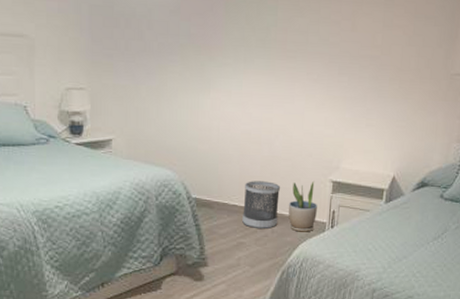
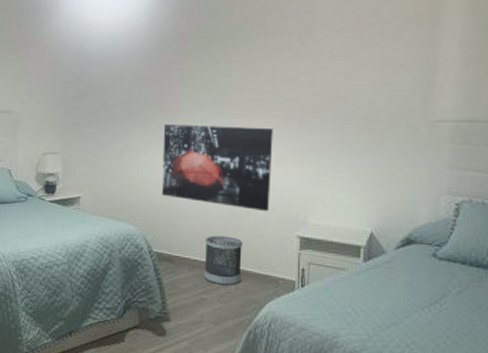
wall art: none [202,62,314,157] -> present [162,124,273,212]
potted plant: present [288,181,317,232] -> none [252,236,284,291]

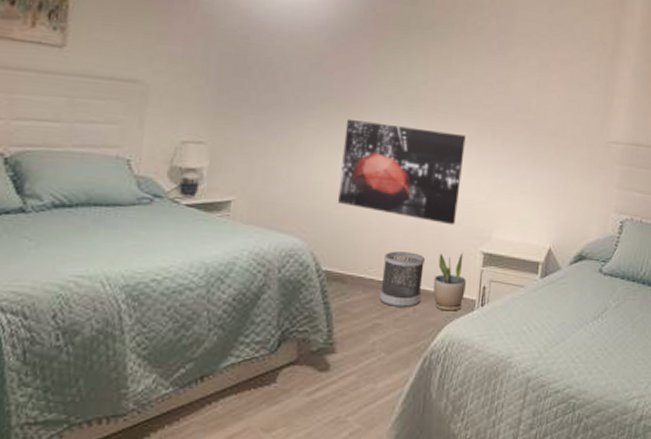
potted plant: none [252,236,284,291] -> present [433,252,466,311]

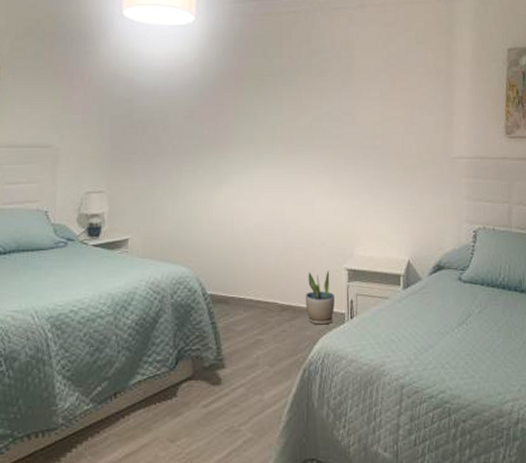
wall art: present [338,118,466,225] -> none [216,160,322,246]
wastebasket: present [380,251,426,308] -> none [259,273,297,324]

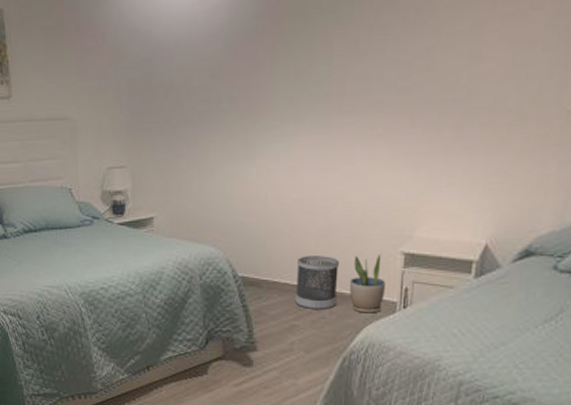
wastebasket: none [259,273,297,324] -> present [295,256,340,310]

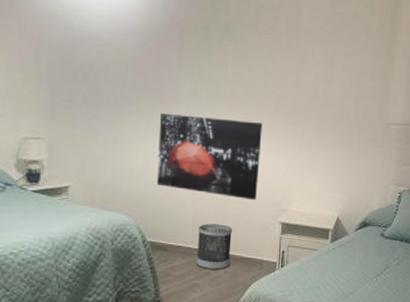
wall art: none [248,126,379,226] -> present [157,113,262,201]
potted plant: present [349,253,385,314] -> none [240,223,268,272]

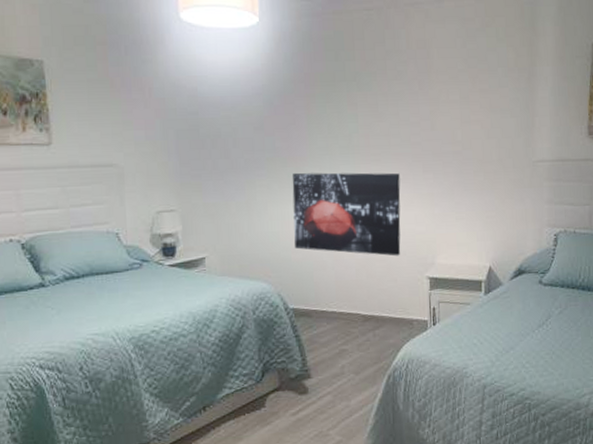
wastebasket: present [196,224,233,271] -> none [342,284,379,334]

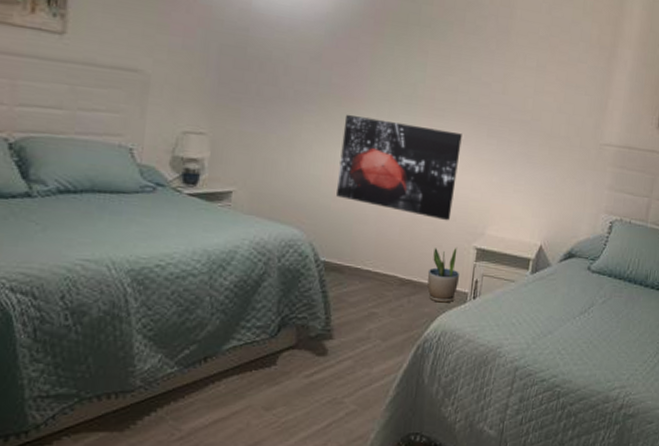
potted plant: none [387,279,417,333] -> present [427,247,459,303]

